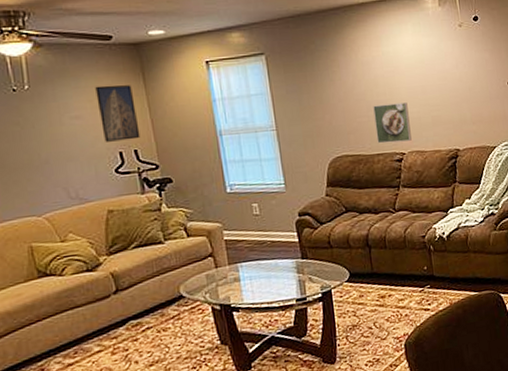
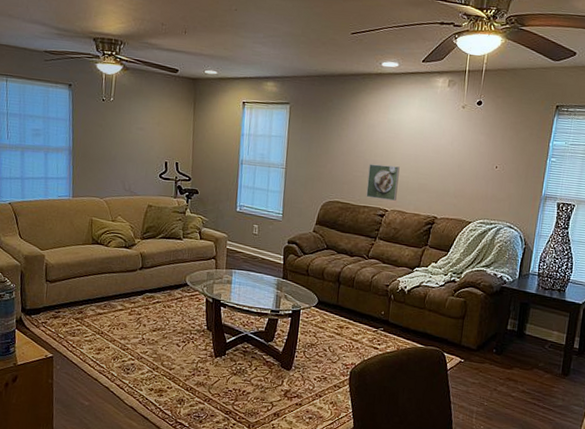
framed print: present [95,85,141,142] -> none [157,107,184,154]

